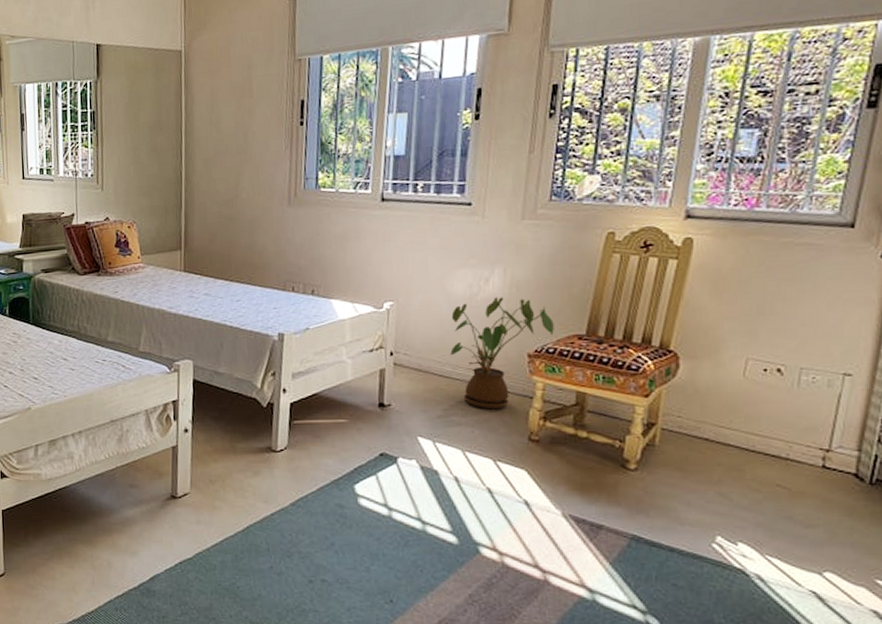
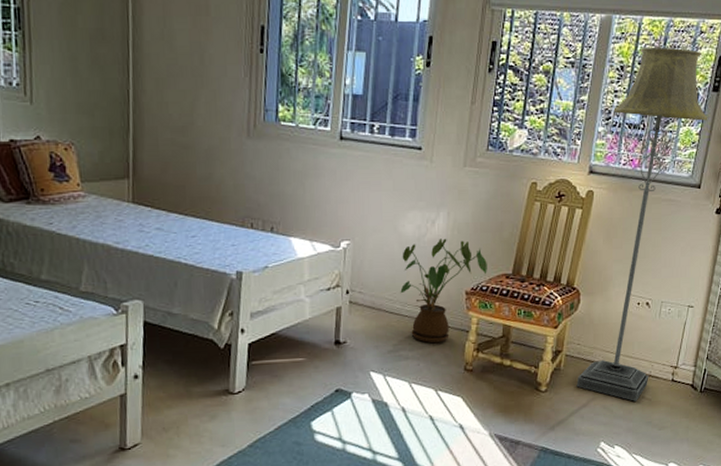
floor lamp: none [678,61,862,490] -> present [576,47,708,401]

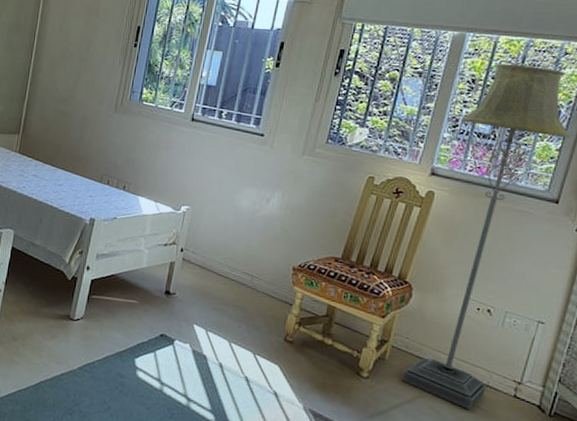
house plant: present [400,238,487,344] -> none [230,216,317,311]

